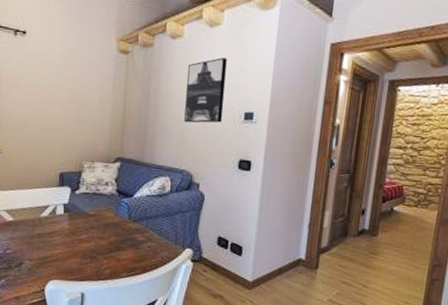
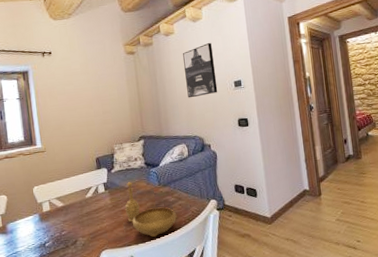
decorative bowl: none [84,208,143,277] -> present [125,182,177,237]

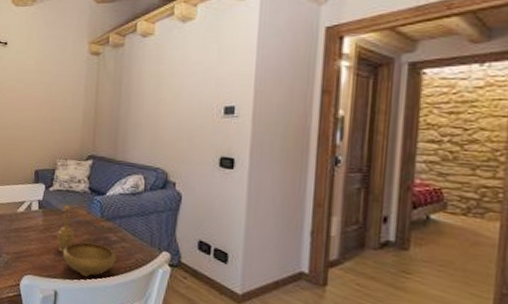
wall art: present [182,43,218,98] -> none [157,52,202,120]

